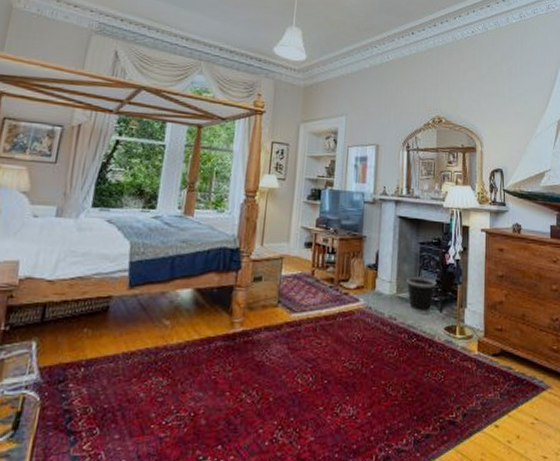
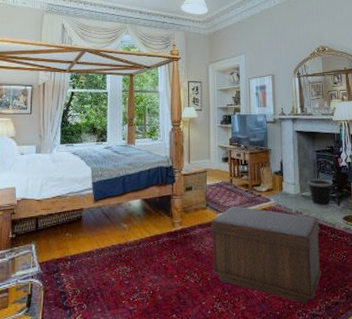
bench: none [275,304,416,437] -> present [211,205,321,305]

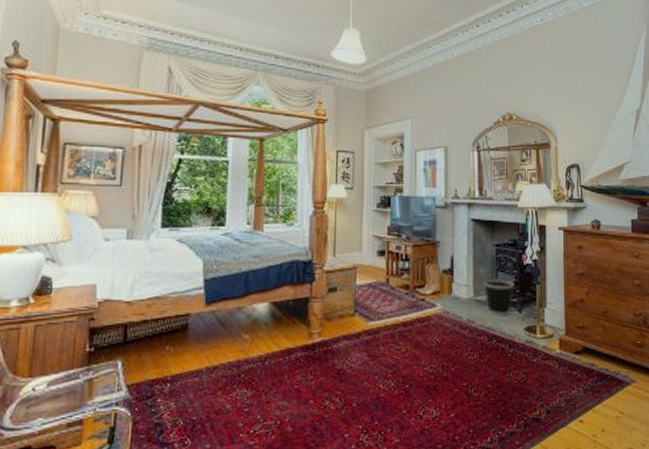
bench: present [211,205,321,305] -> none [358,312,495,436]

